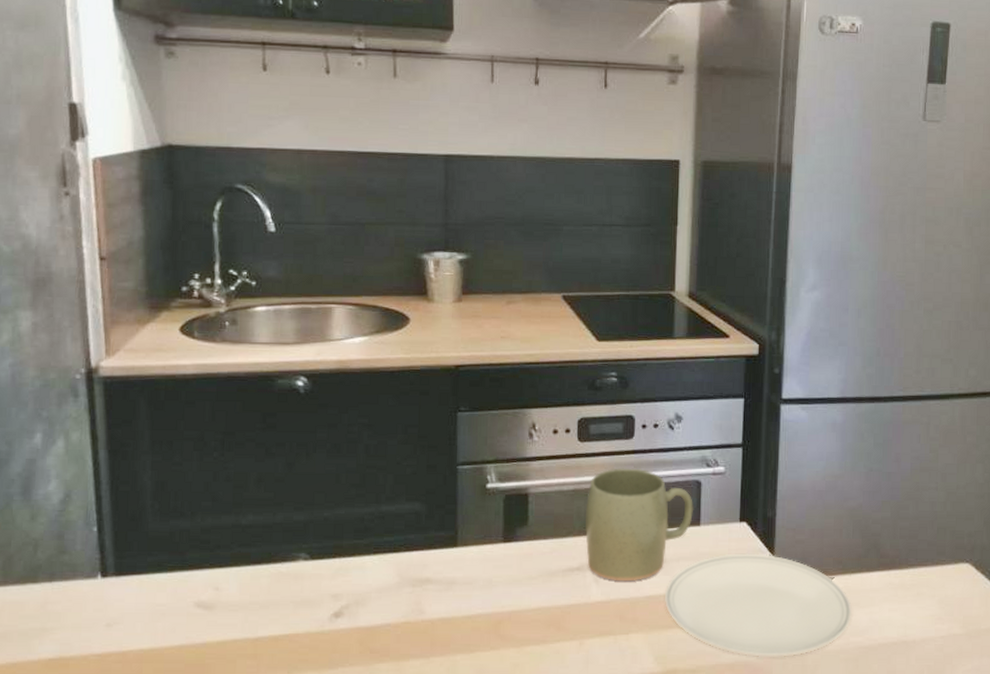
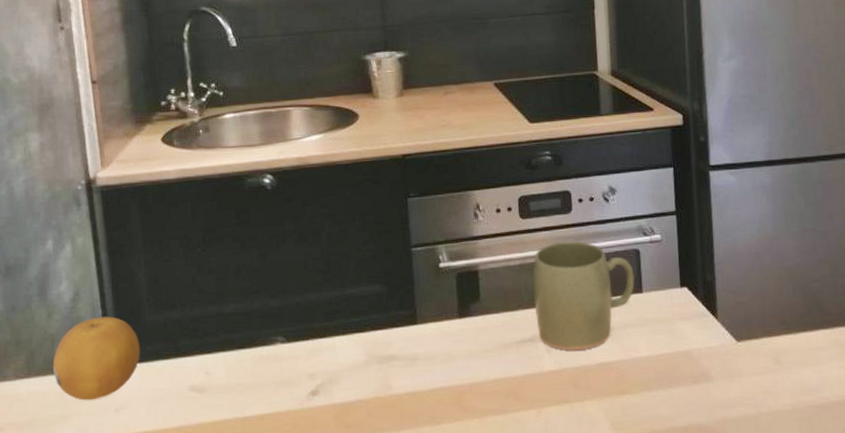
fruit: none [34,521,141,614] -> present [52,315,141,401]
plate: present [665,553,853,658] -> none [615,317,802,421]

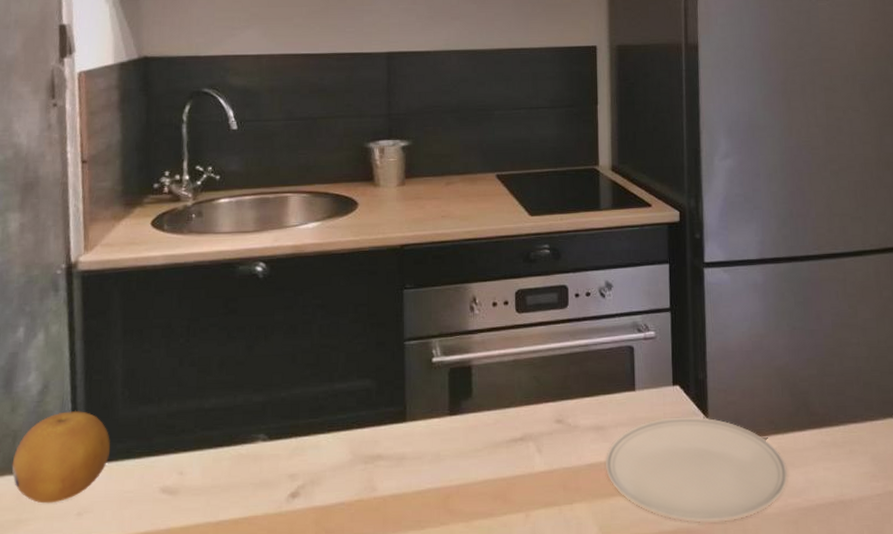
mug: present [532,241,636,351] -> none [525,336,629,450]
plate: none [615,317,802,421] -> present [606,416,789,524]

